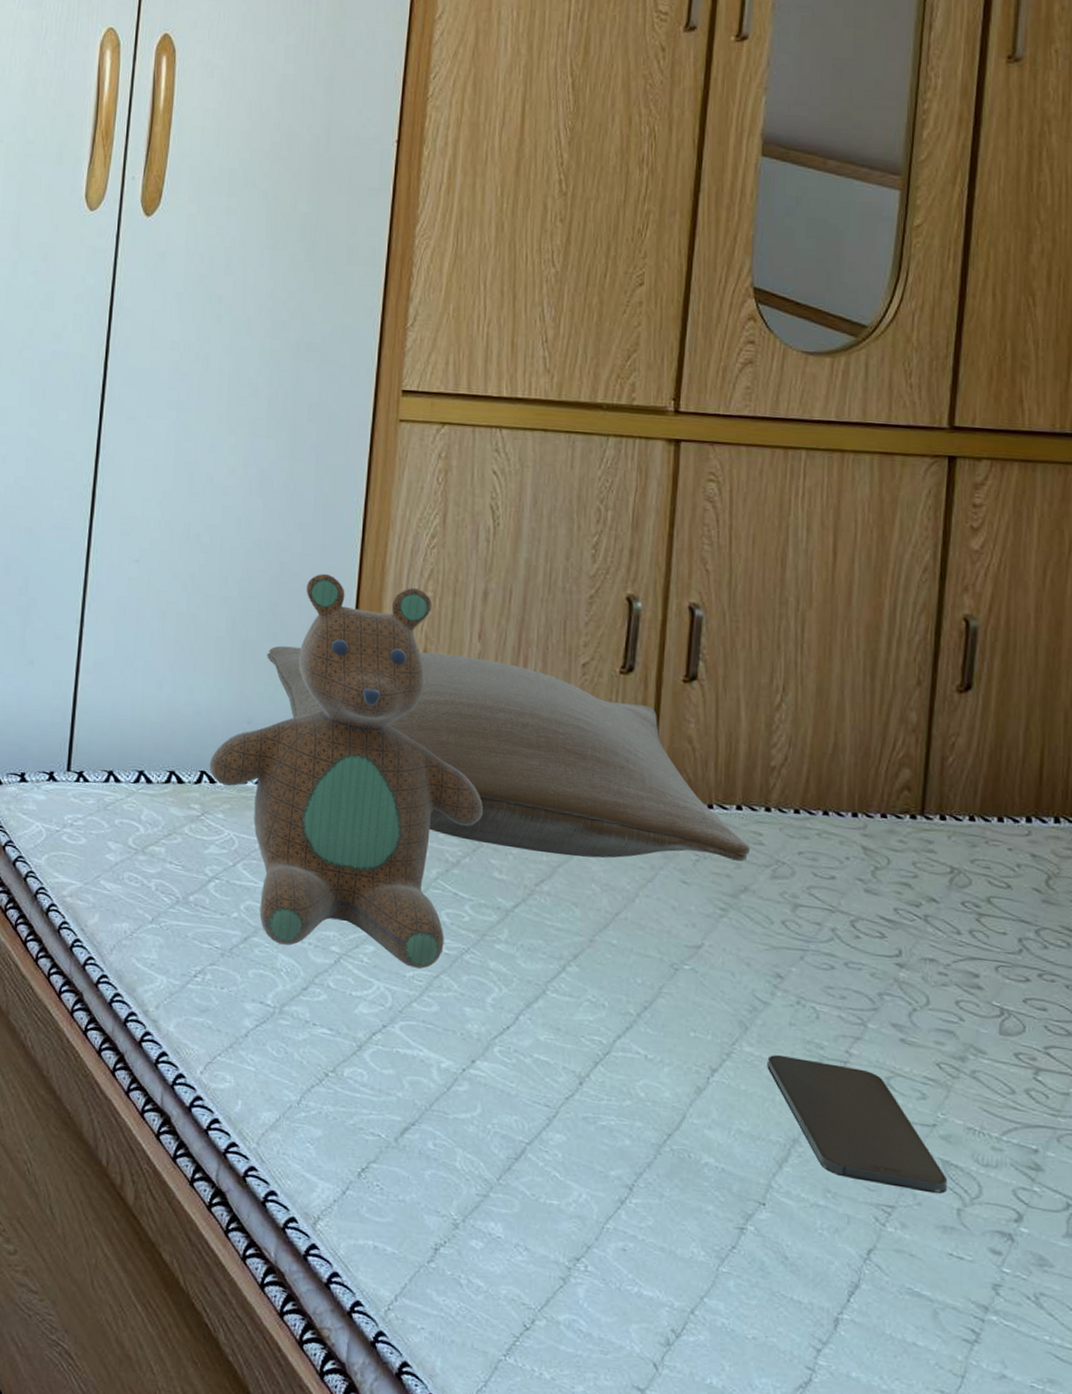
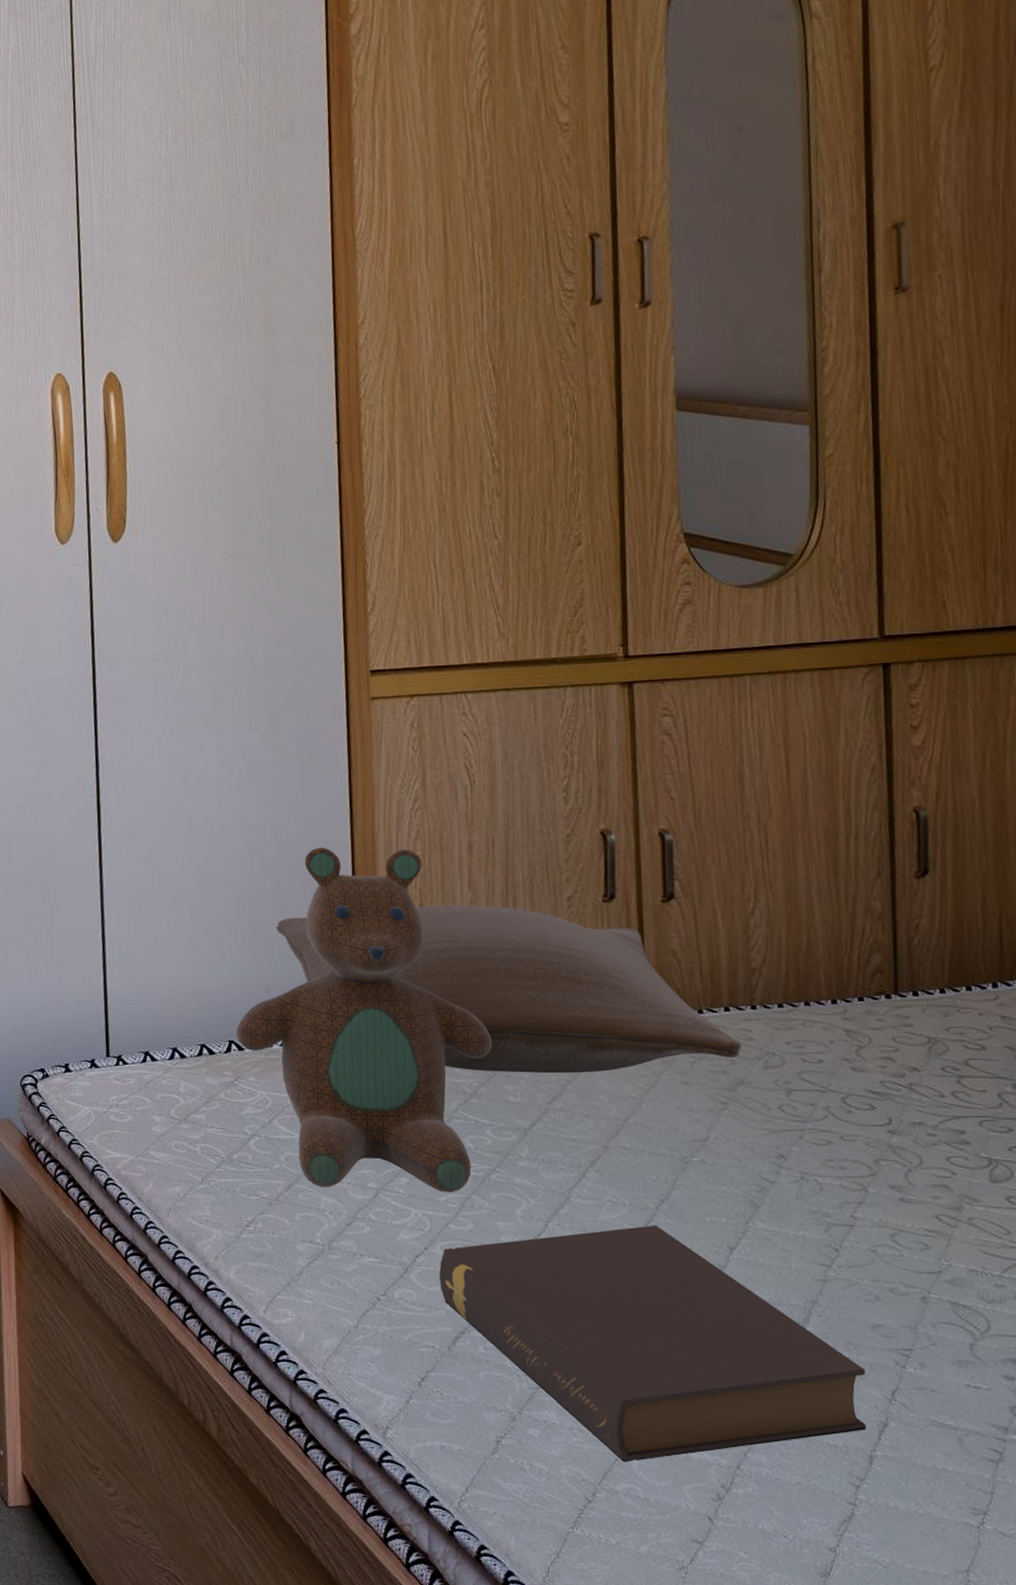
book: none [394,1029,842,1291] -> present [438,1225,867,1463]
smartphone: present [767,1055,948,1194] -> none [780,1228,958,1333]

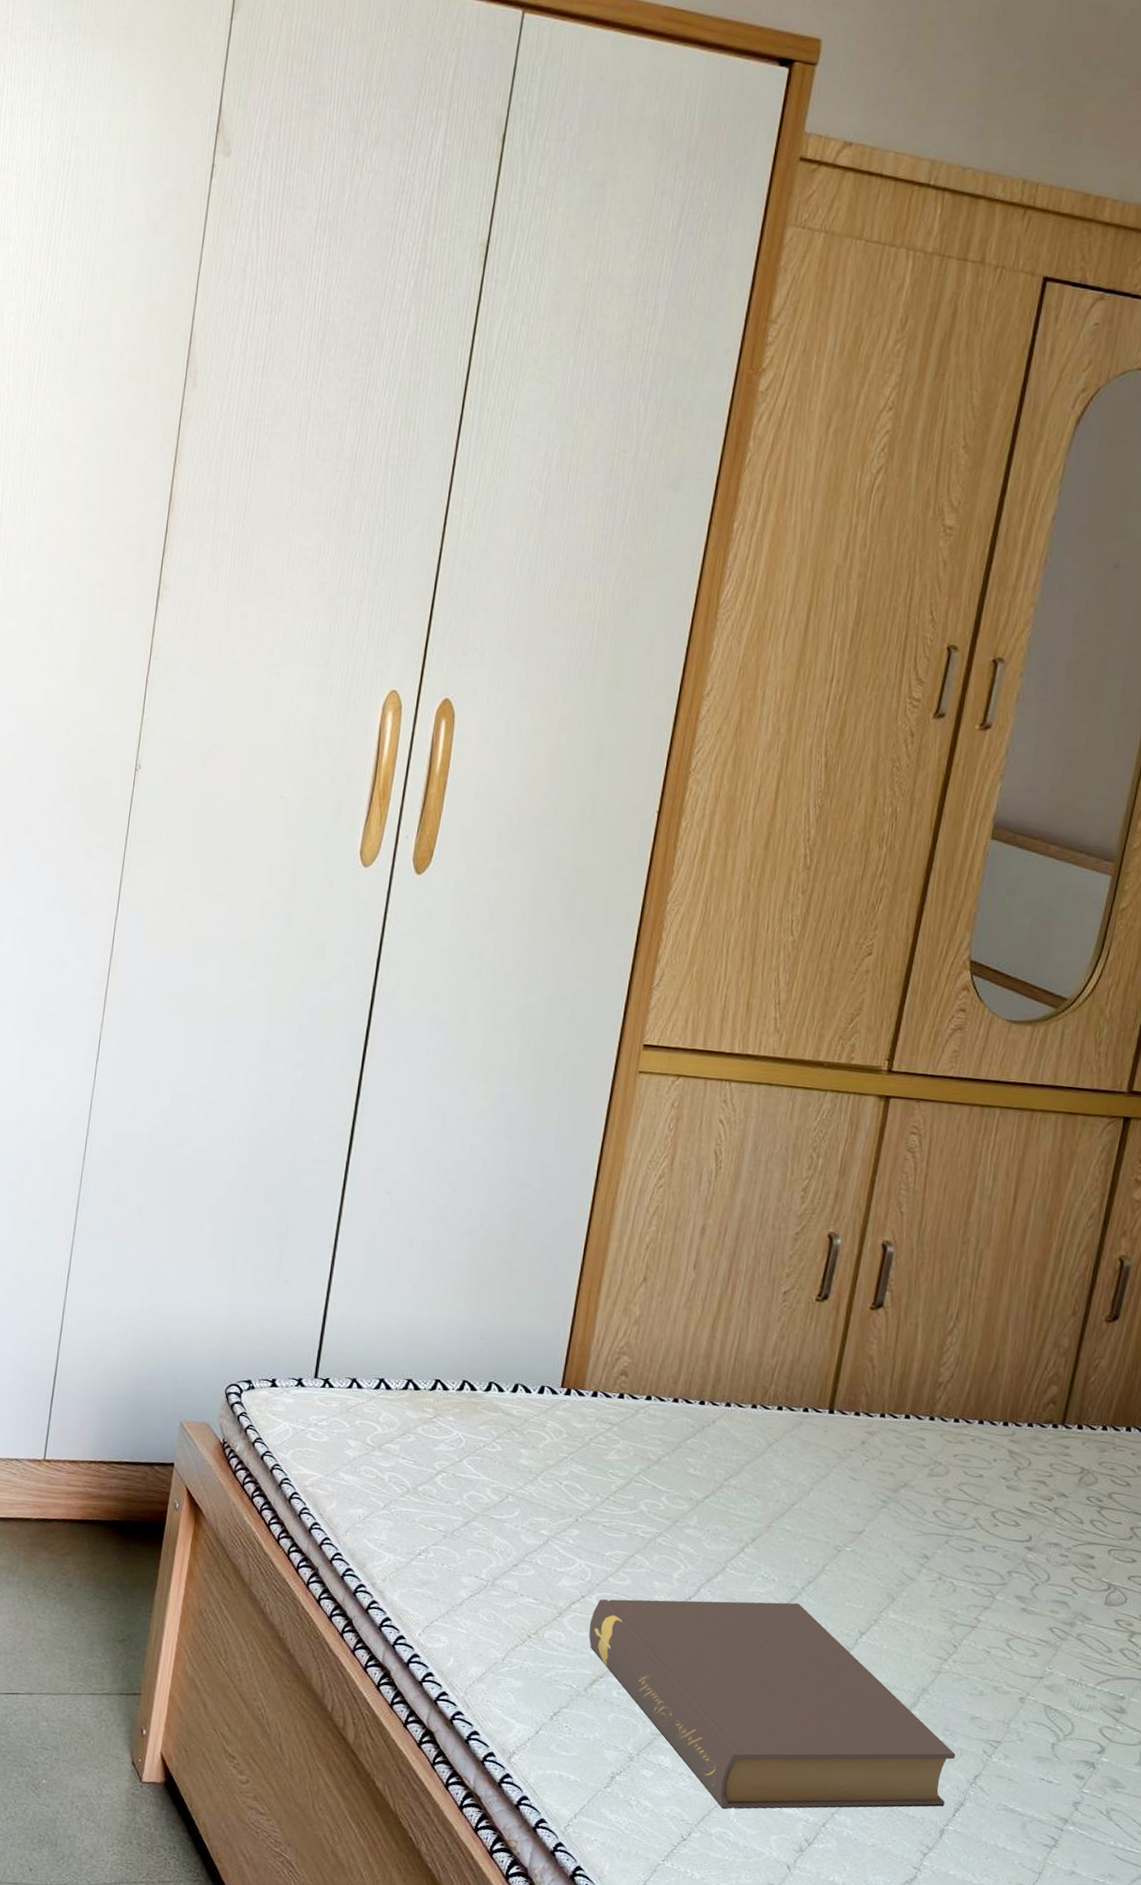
stuffed toy: present [236,847,493,1192] -> none [443,1208,685,1549]
pillow: present [276,905,741,1074] -> none [502,1271,913,1462]

